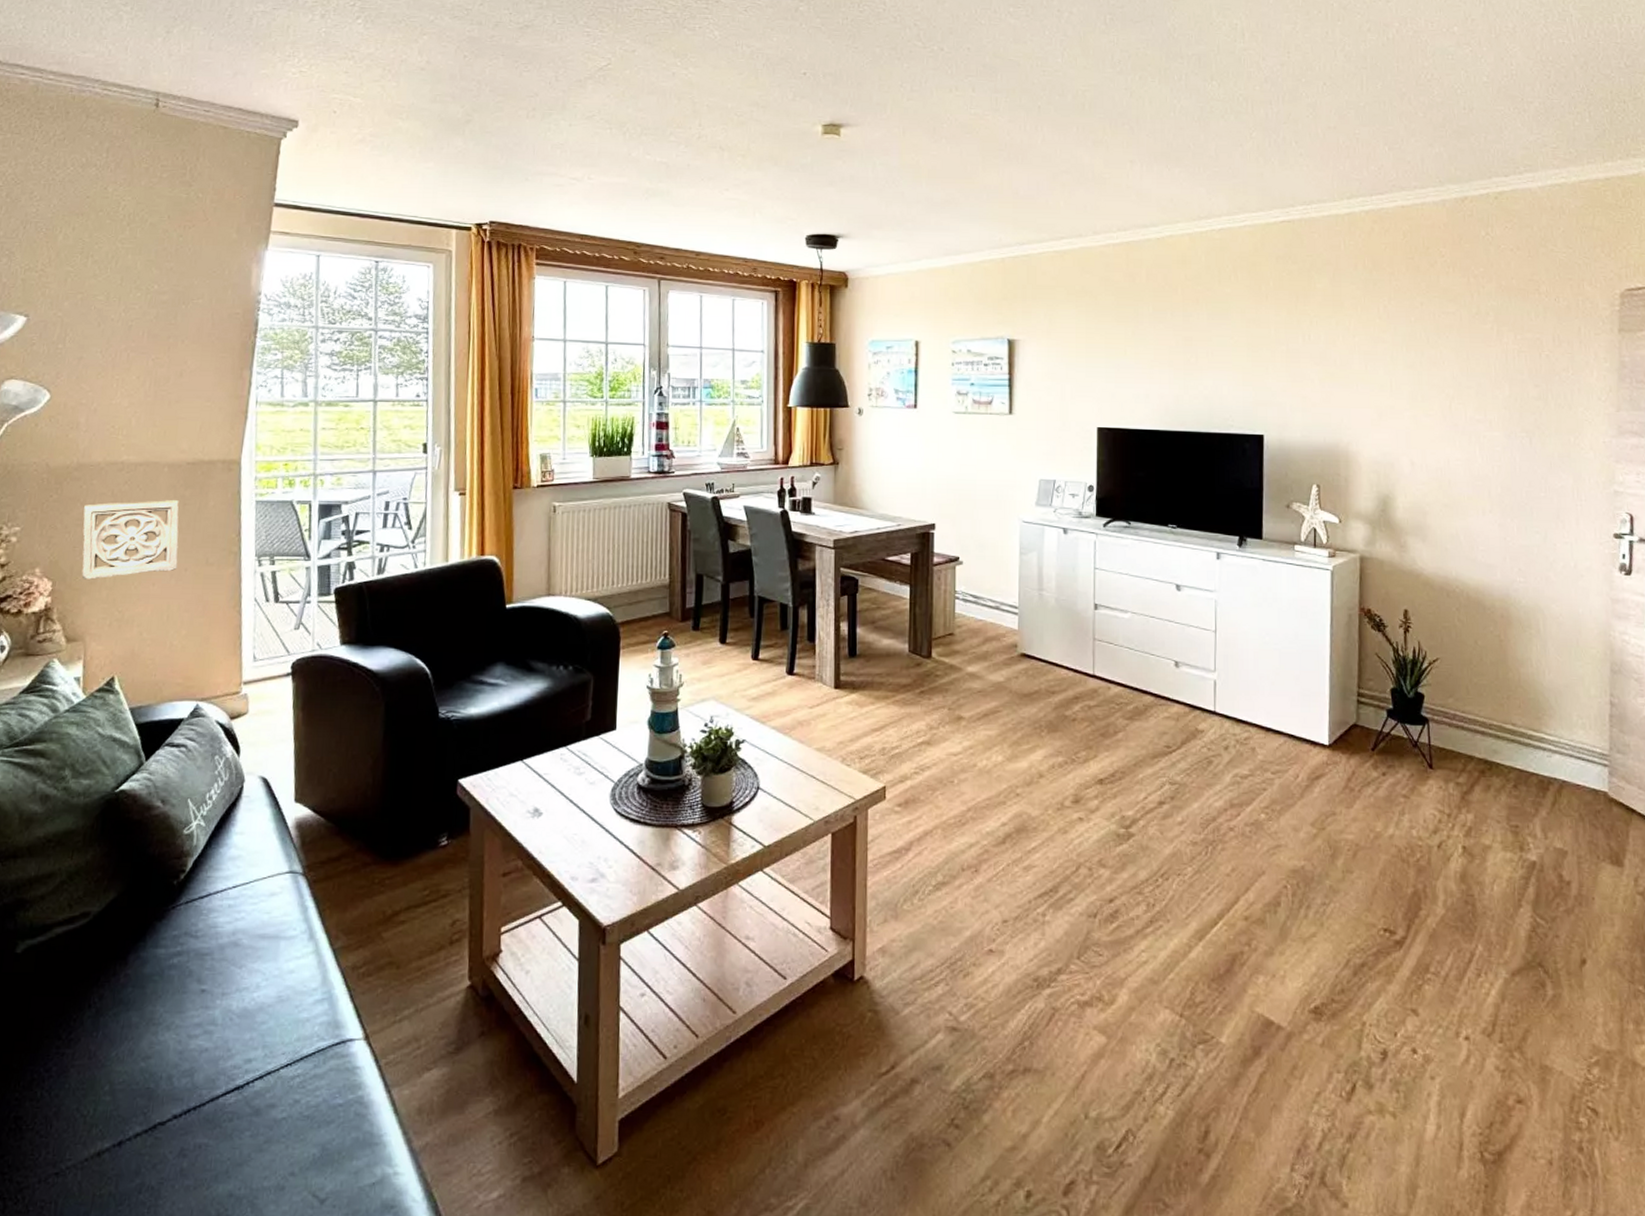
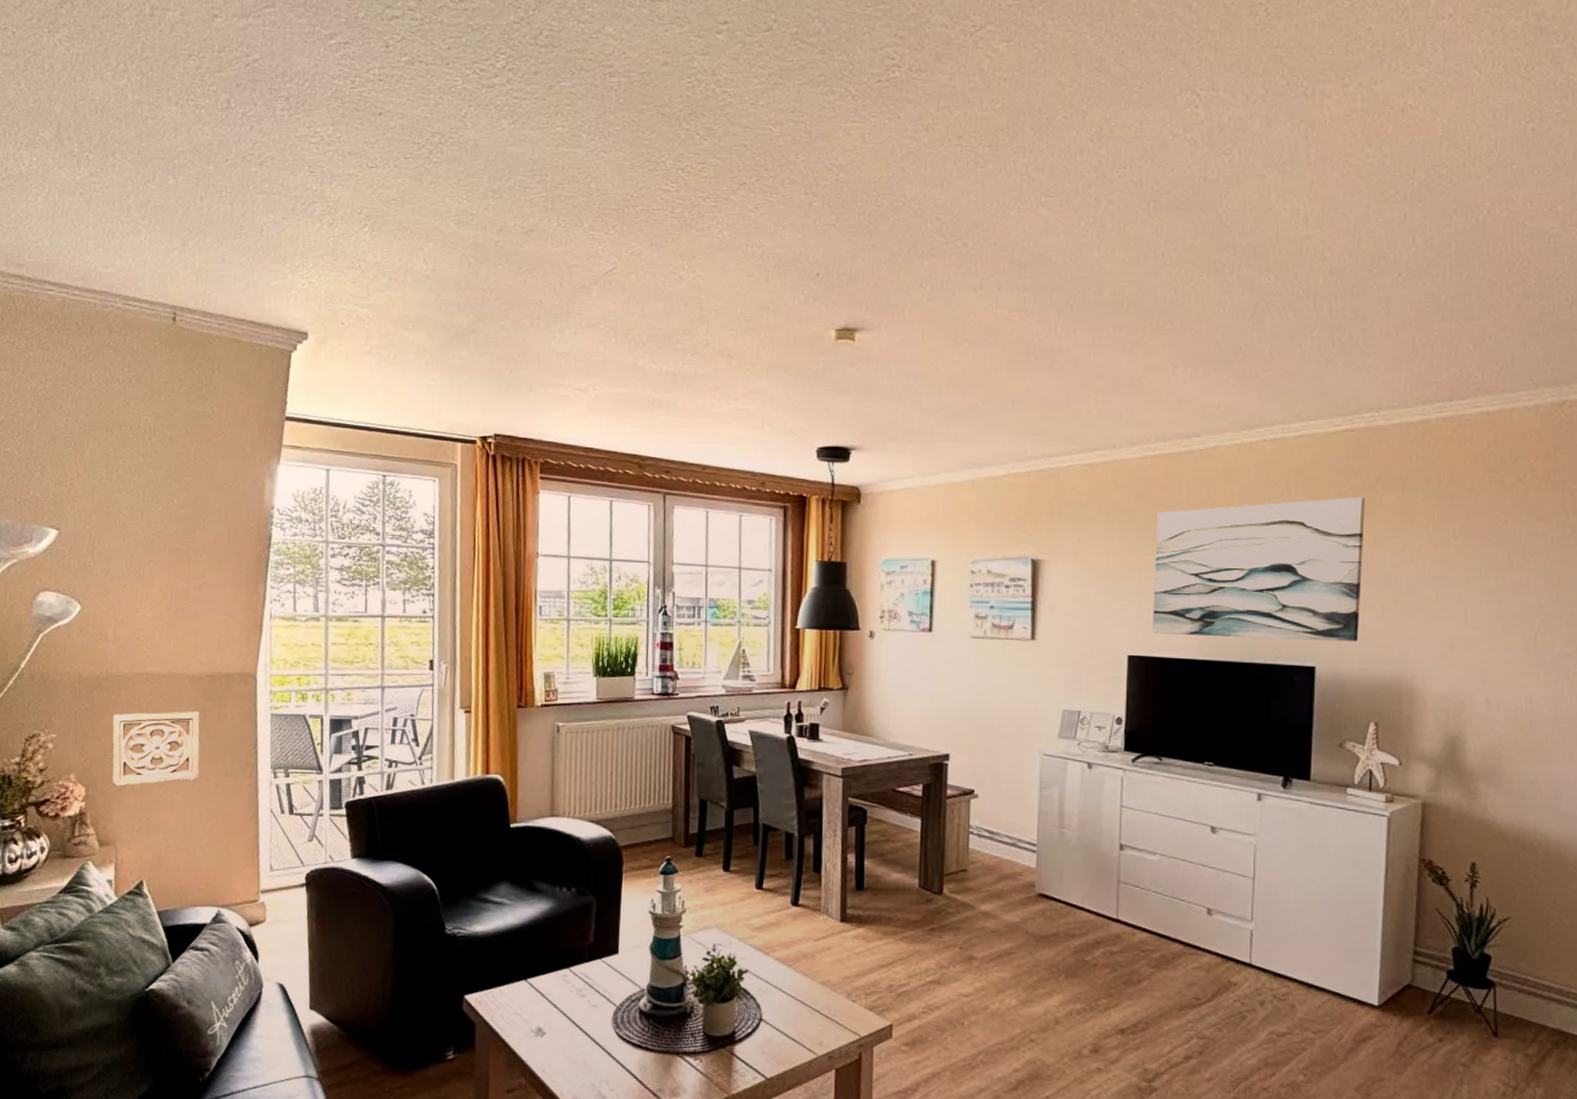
wall art: none [1118,280,1302,412] -> present [1152,496,1365,642]

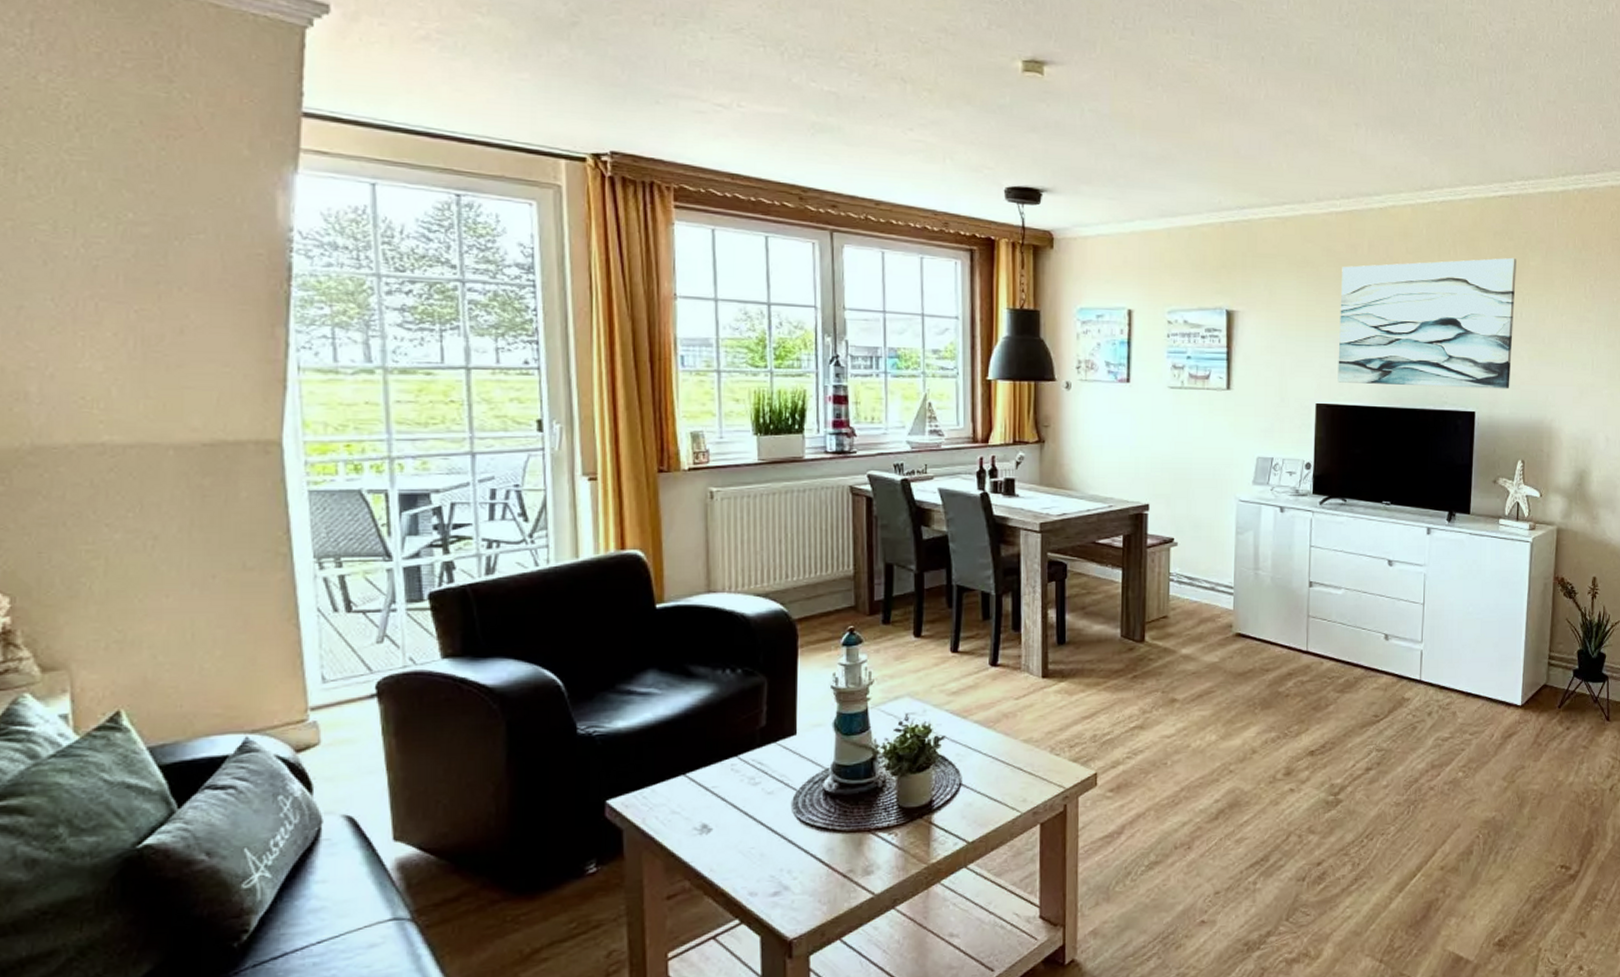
wall ornament: present [112,711,200,787] -> none [49,491,201,593]

